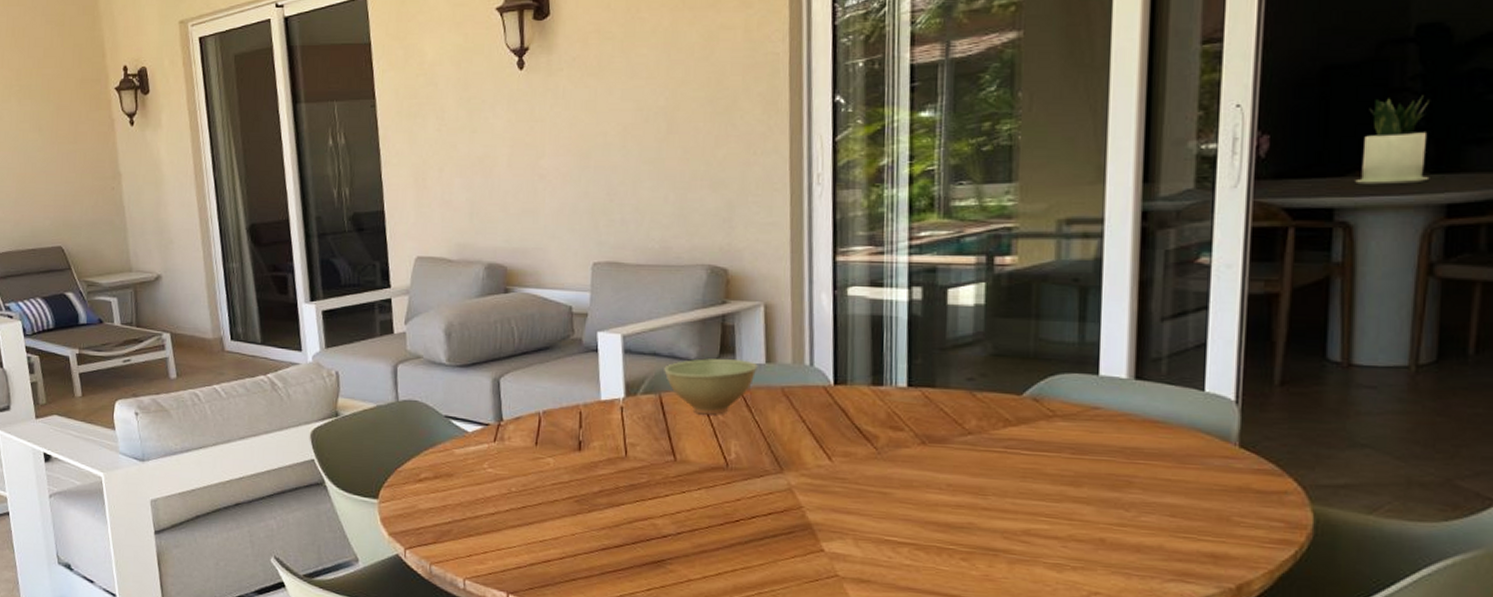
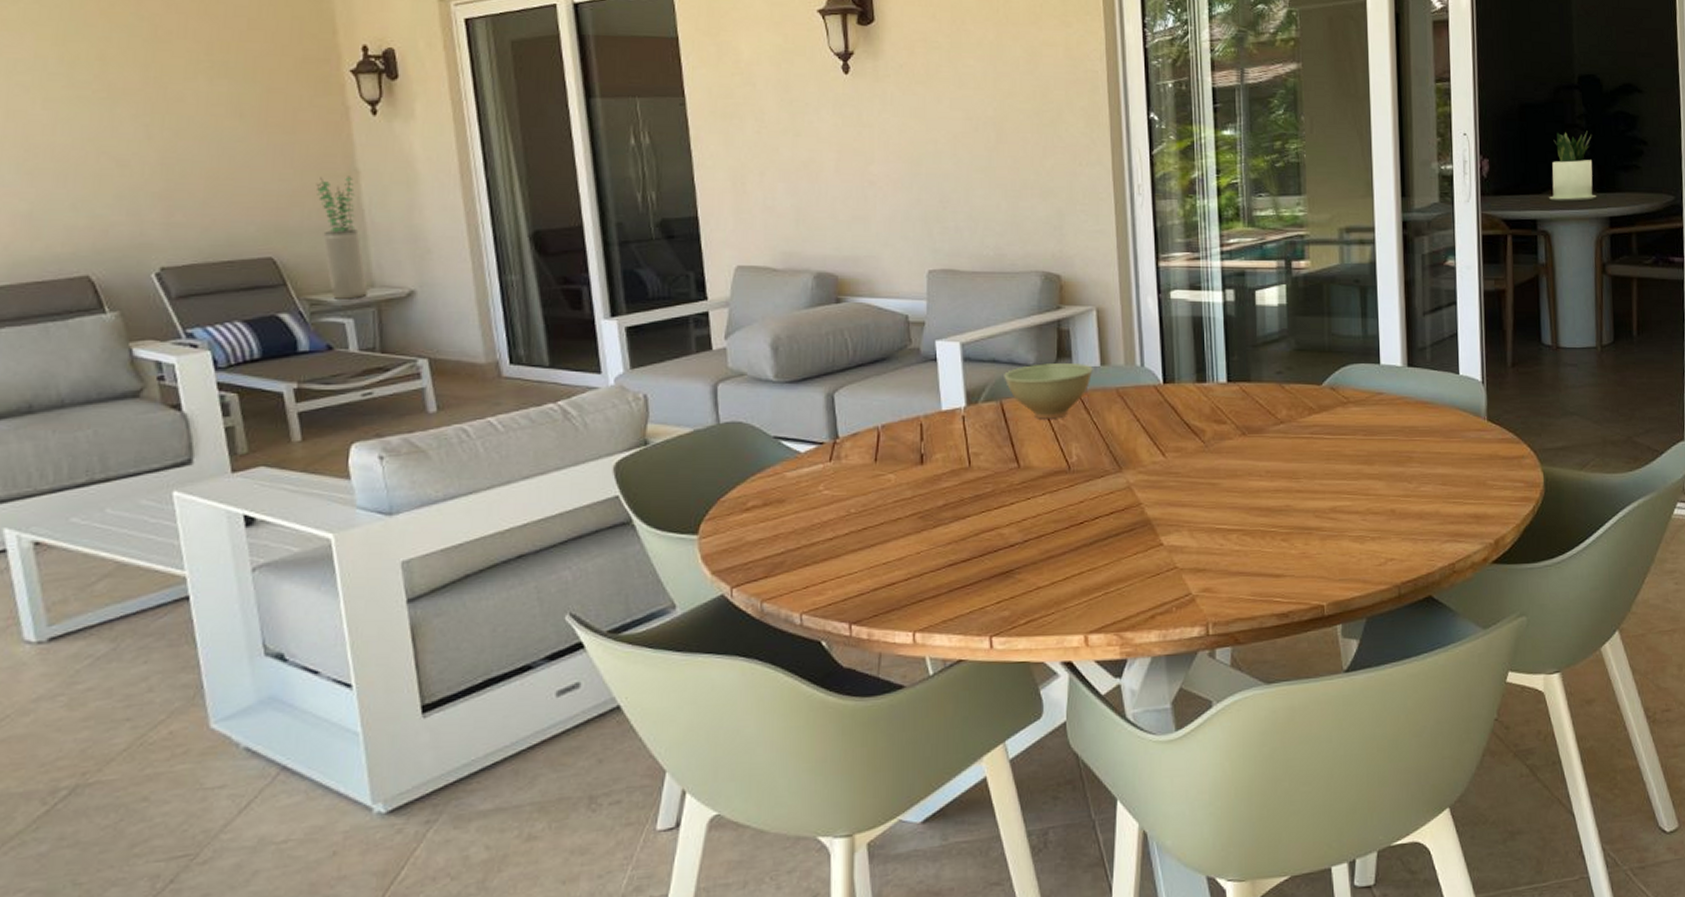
vase: none [91,178,127,282] -> present [316,176,368,299]

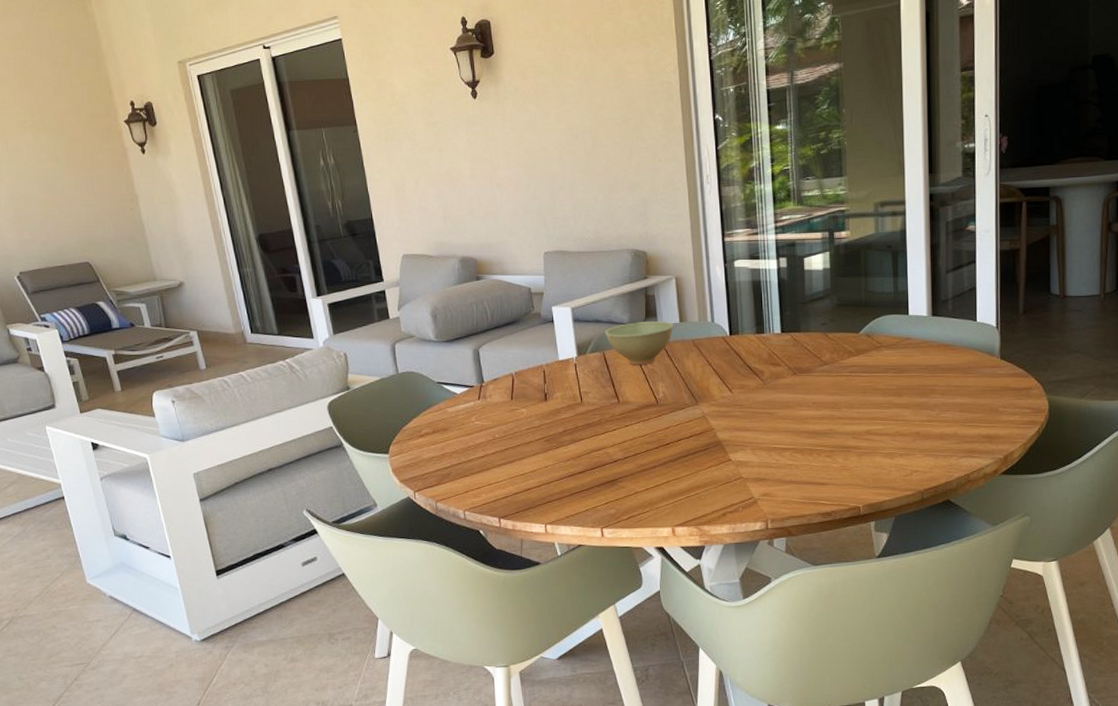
vase: present [316,176,368,299] -> none [111,200,152,290]
planter: present [1549,131,1597,202] -> none [1062,105,1106,171]

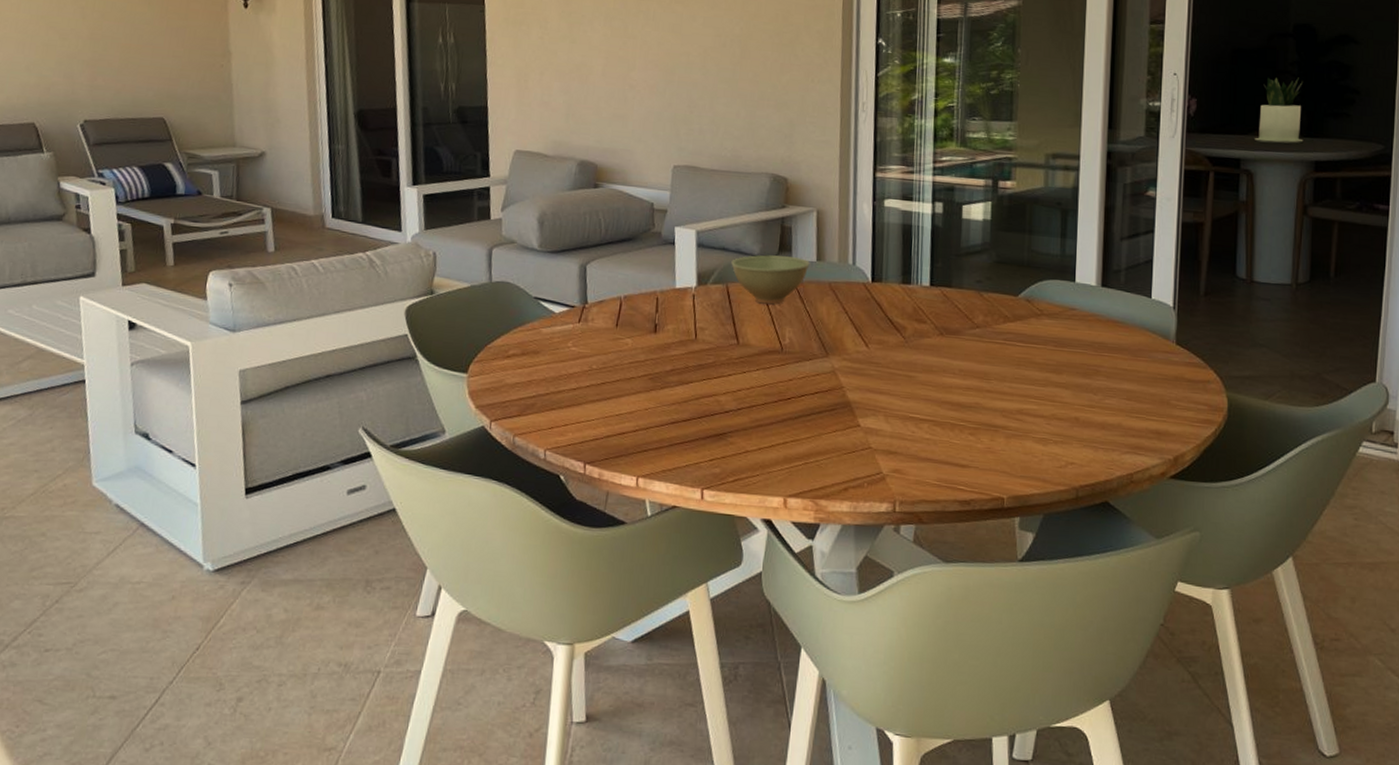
planter: none [1062,105,1106,171] -> present [1255,77,1304,145]

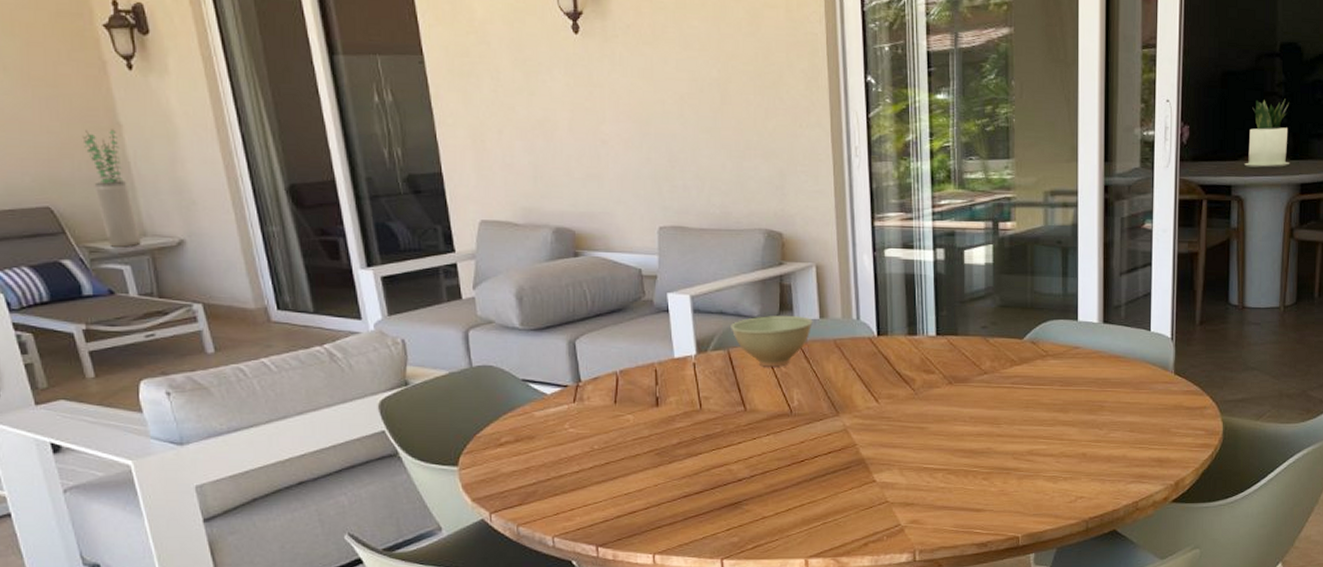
vase: none [199,55,231,156] -> present [82,129,141,247]

